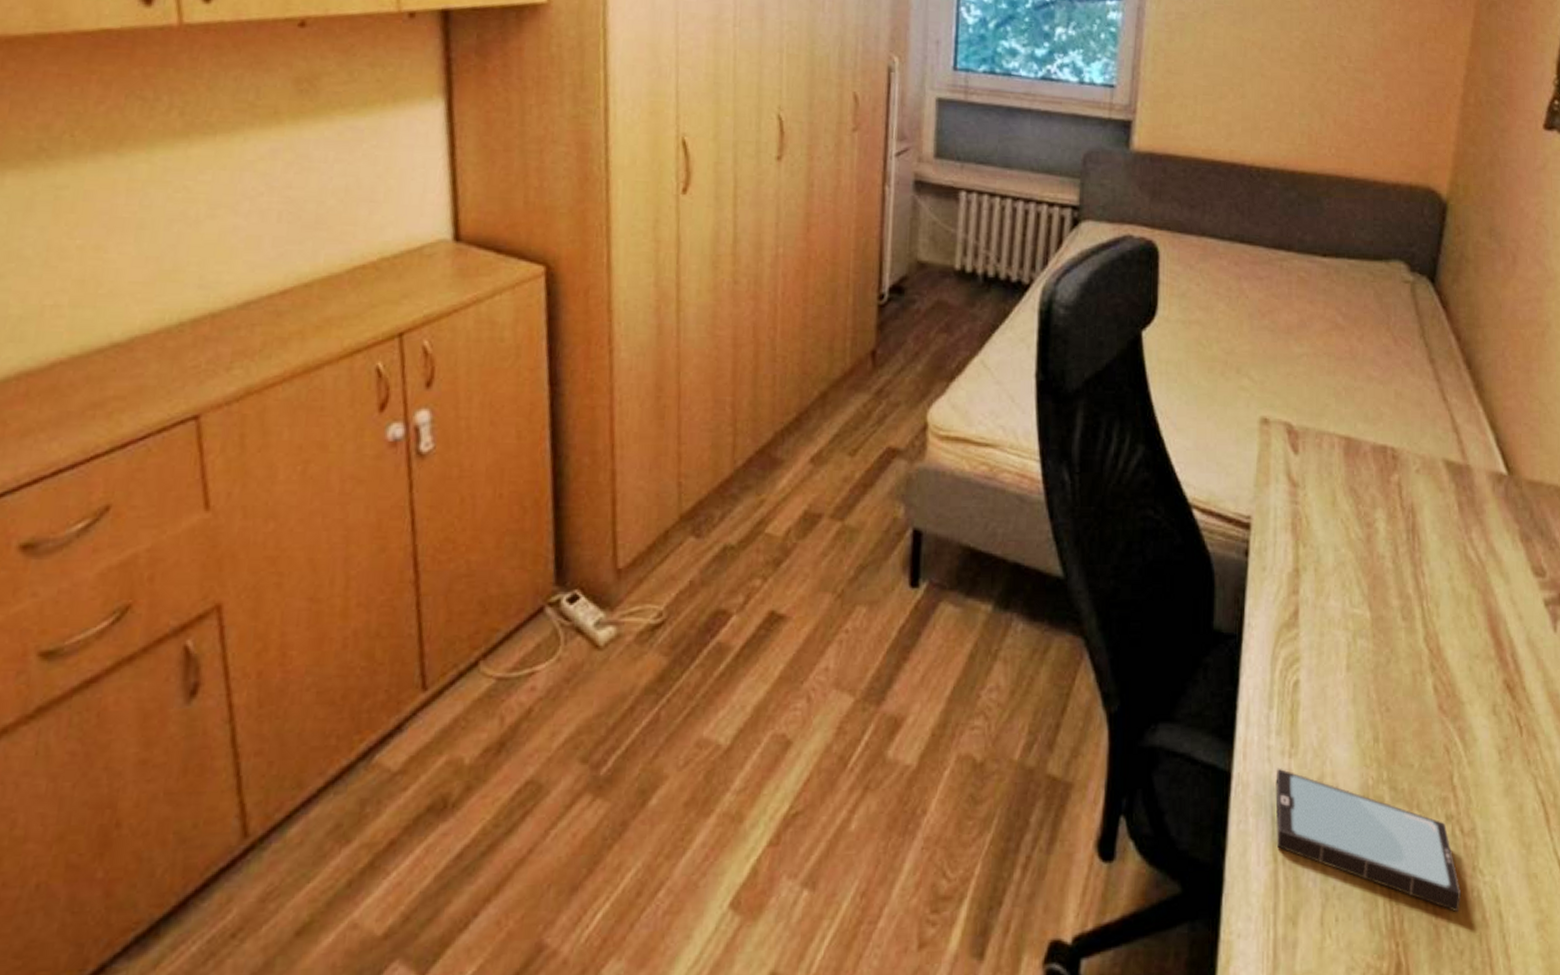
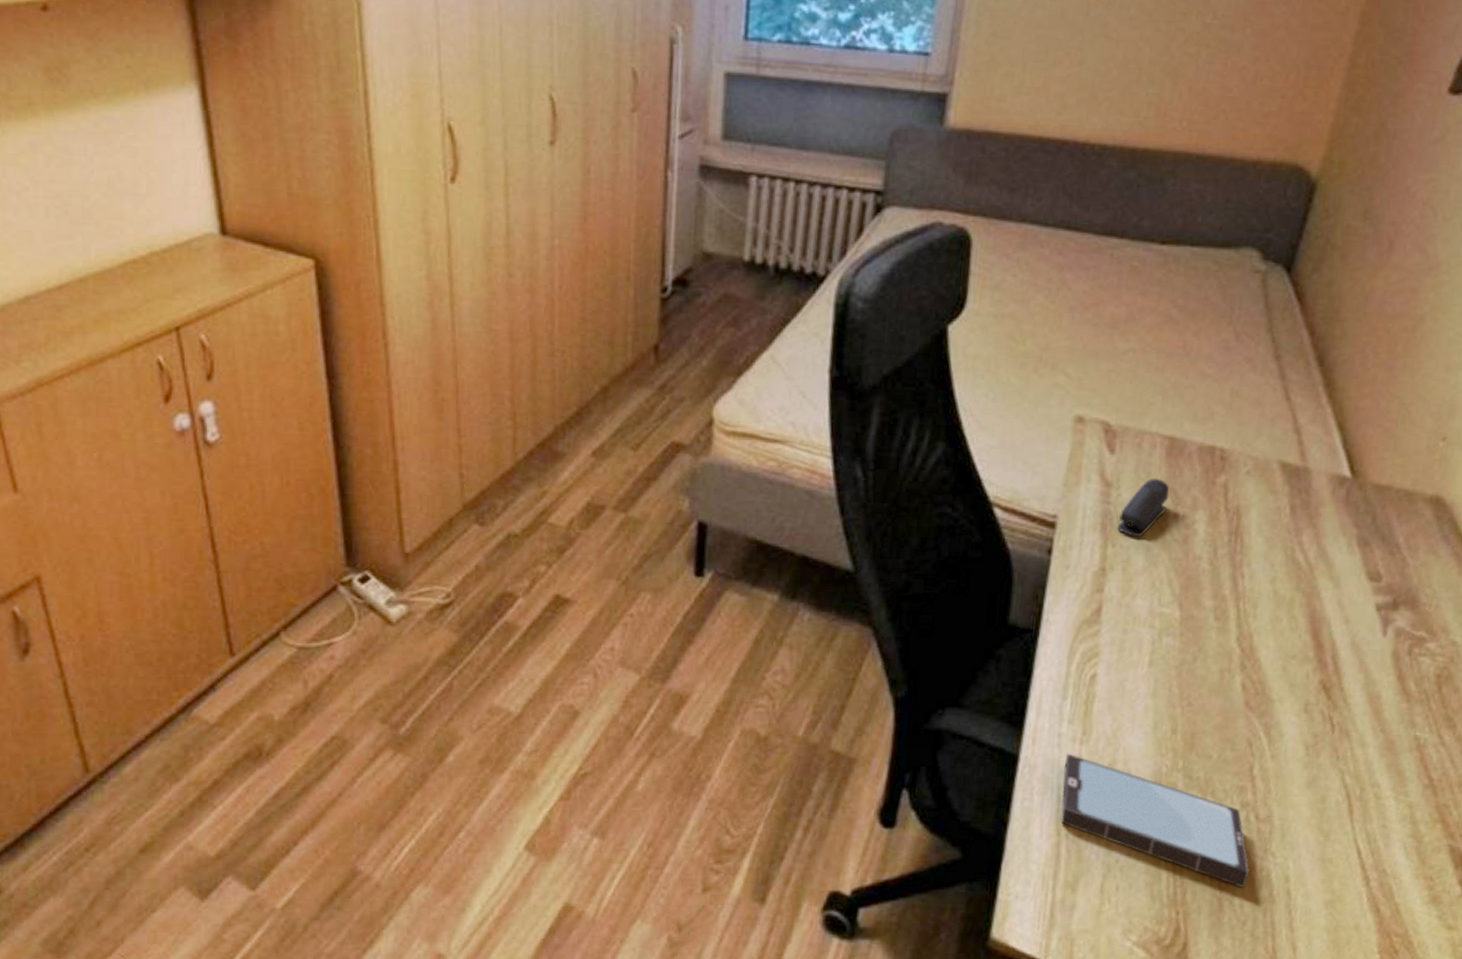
stapler: none [1306,478,1350,536] -> present [1117,479,1170,537]

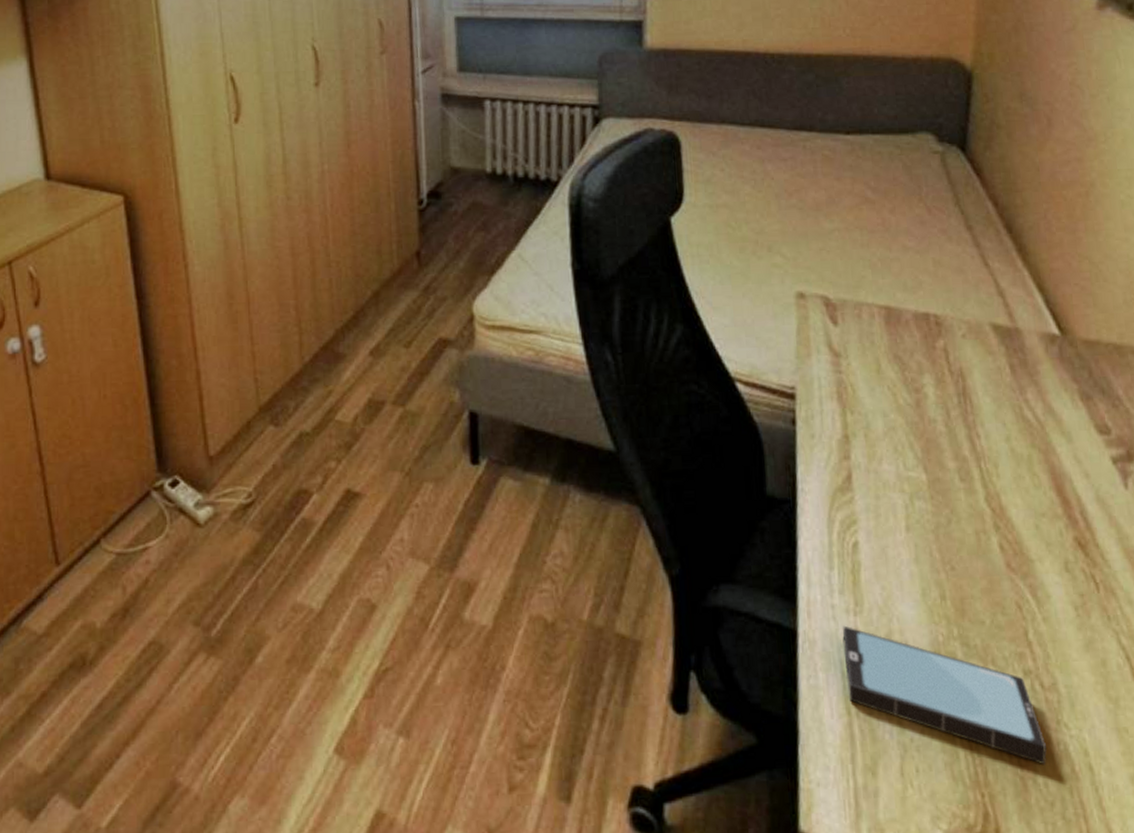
stapler: present [1117,479,1170,537] -> none [852,347,896,403]

